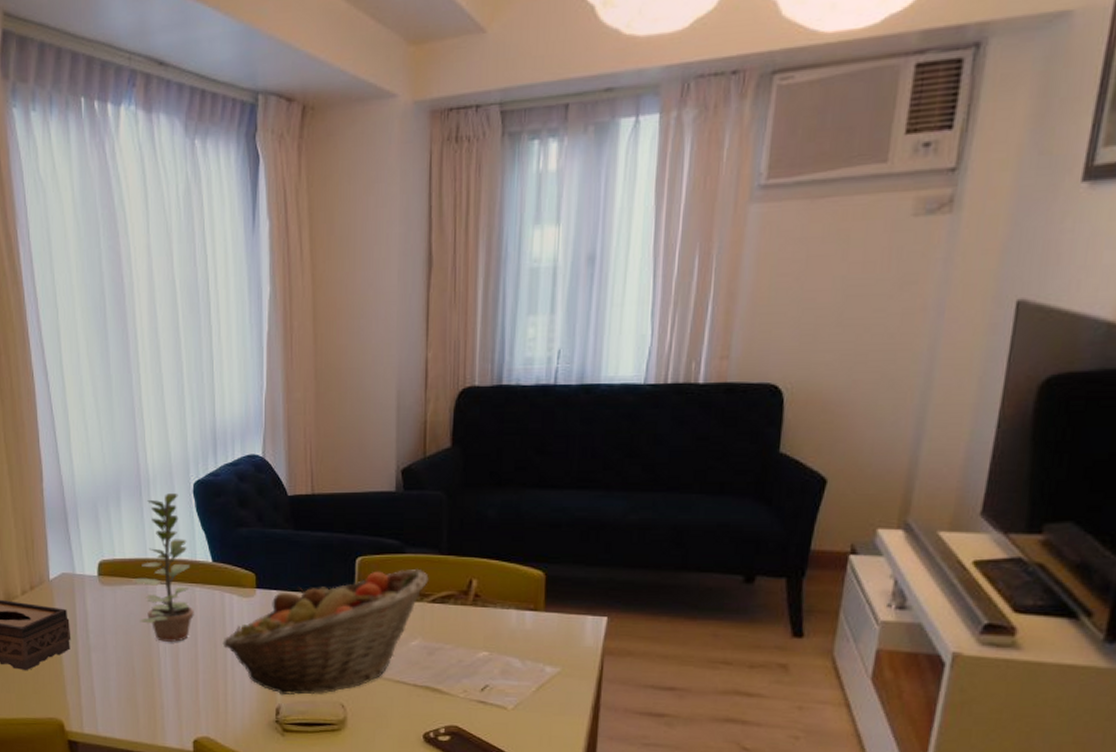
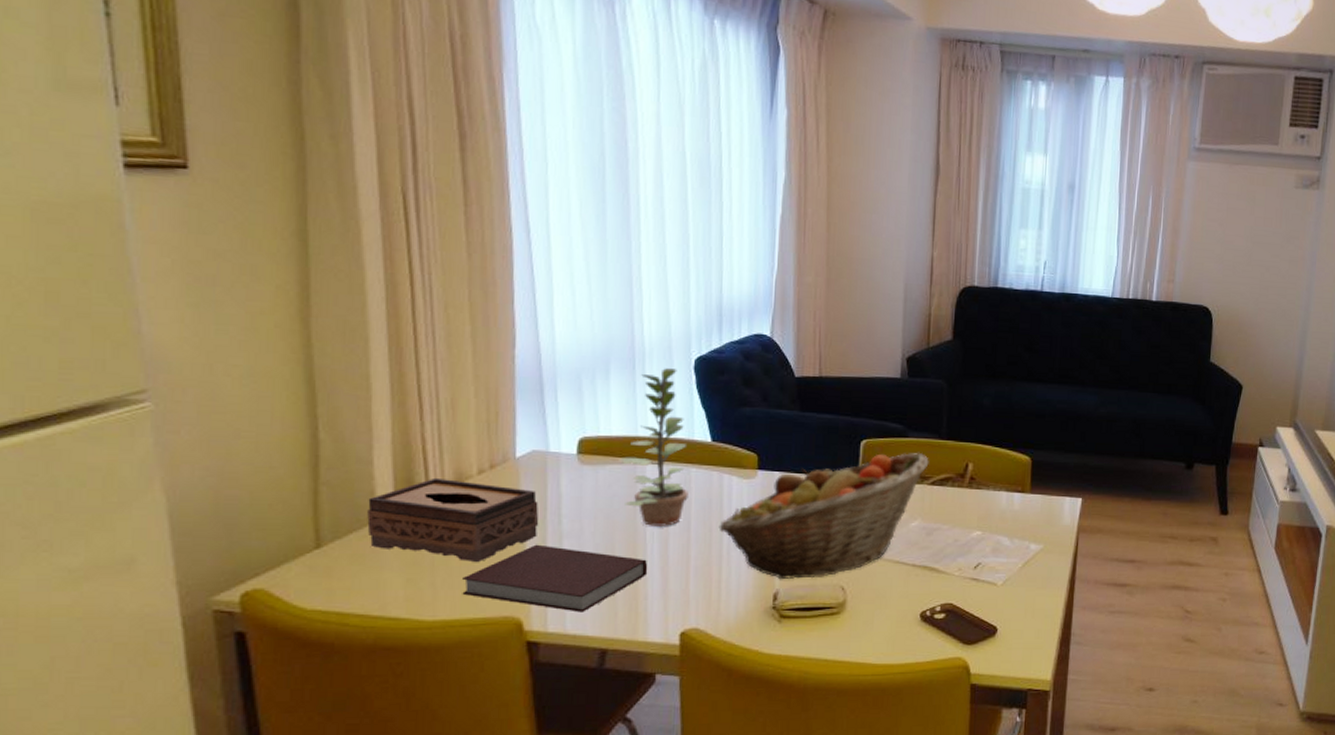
notebook: none [16,656,163,718] -> present [462,544,648,612]

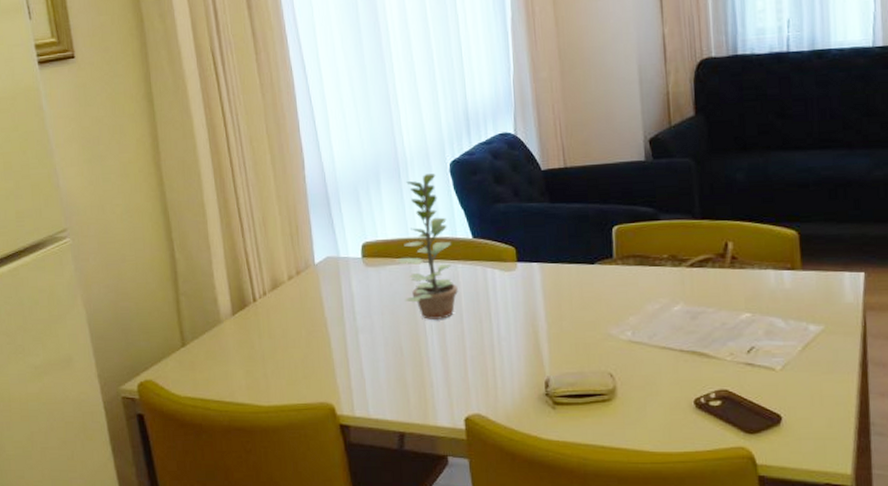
tissue box: present [367,477,539,563] -> none [213,284,339,356]
notebook: present [462,544,648,612] -> none [286,339,431,399]
fruit basket: present [718,452,929,580] -> none [488,234,685,368]

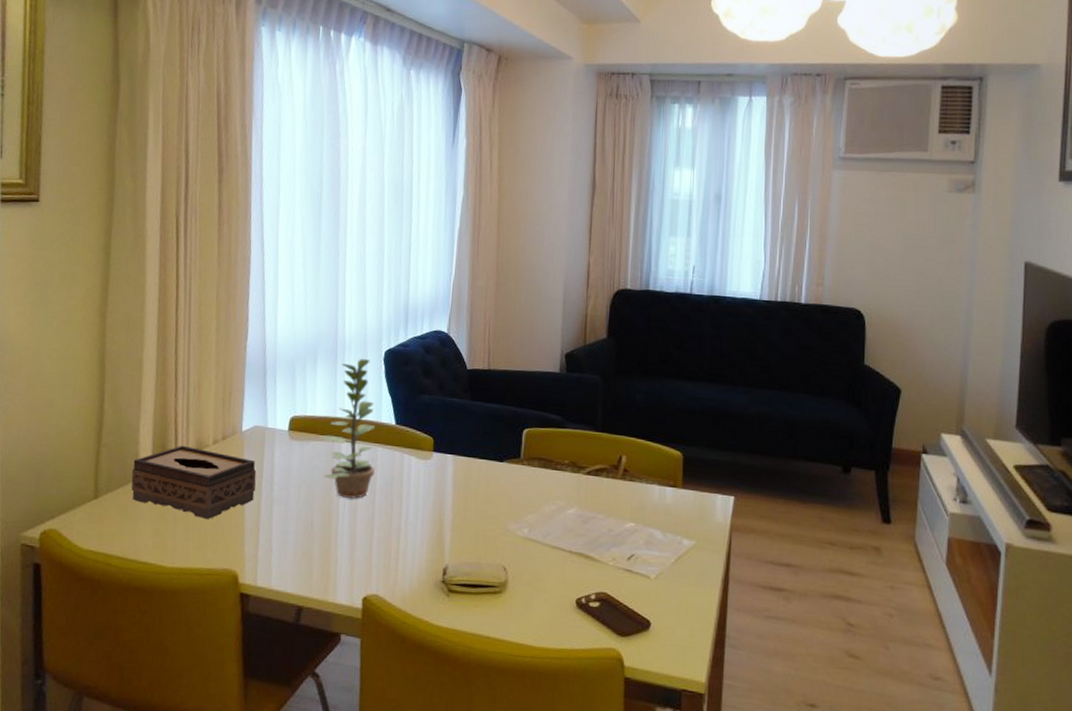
tissue box: none [213,284,339,356] -> present [131,445,257,520]

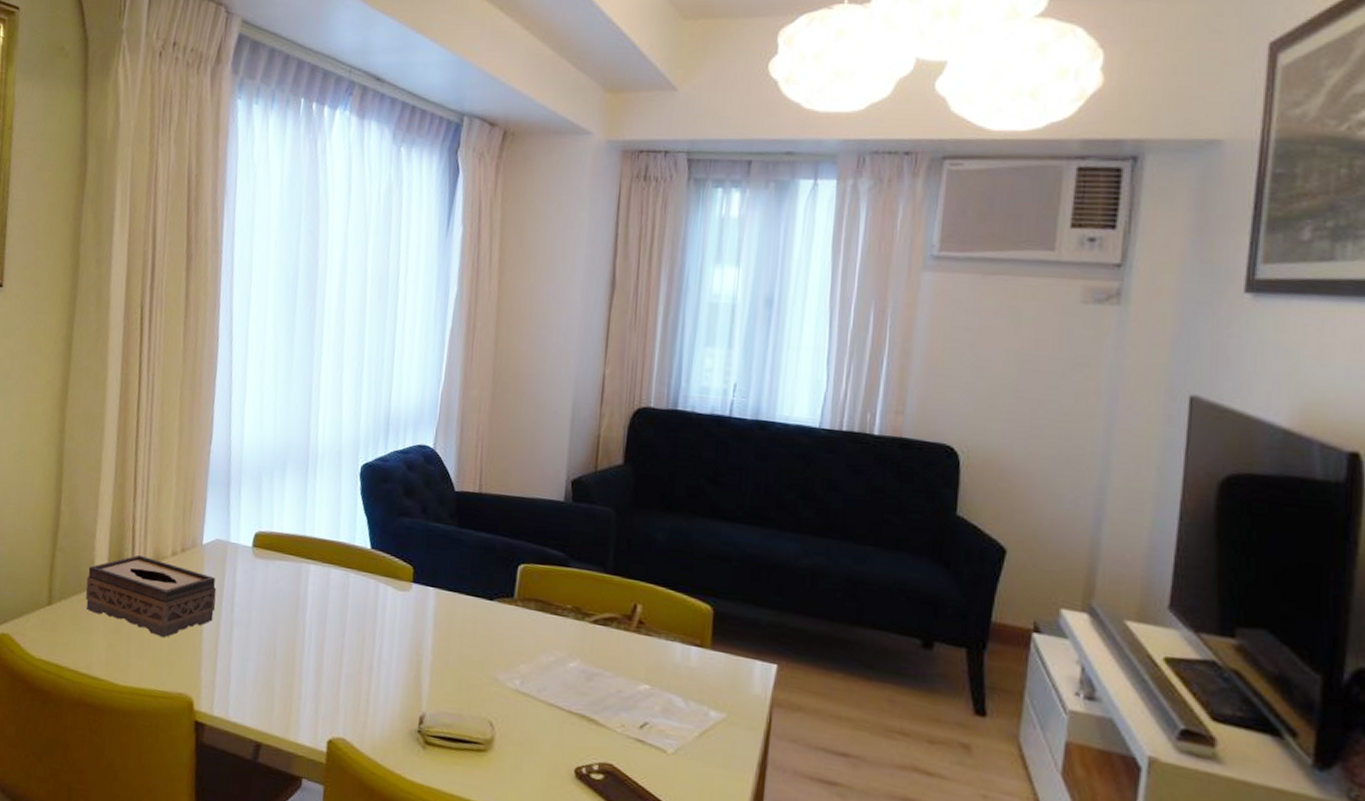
plant: present [321,359,375,499] -> none [288,472,348,629]

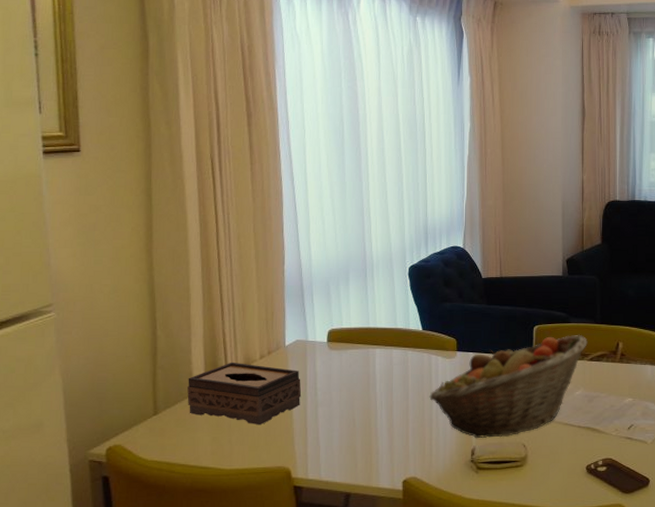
fruit basket: none [371,582,592,708] -> present [429,334,588,439]

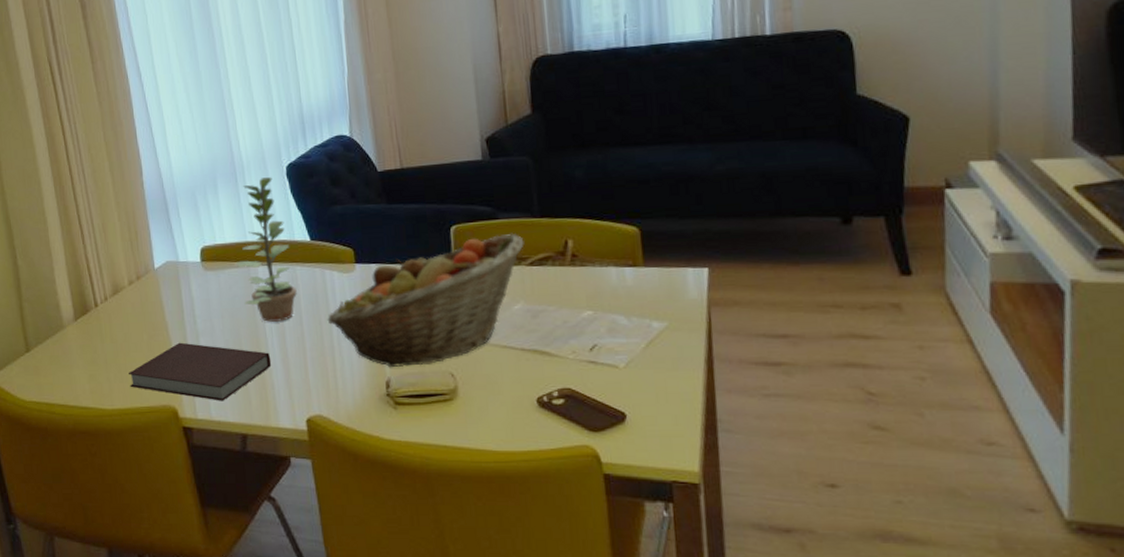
tissue box: present [187,362,302,426] -> none [56,290,180,360]
notebook: none [249,411,379,464] -> present [129,342,272,401]
plant: none [357,275,406,396] -> present [236,177,297,322]

